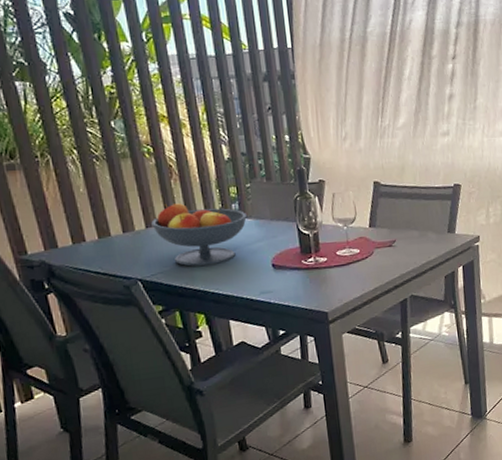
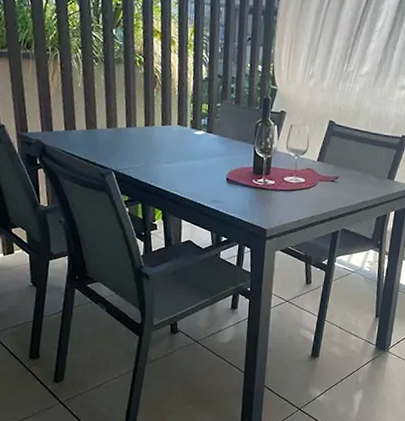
fruit bowl: present [151,203,248,267] -> none [131,109,214,170]

